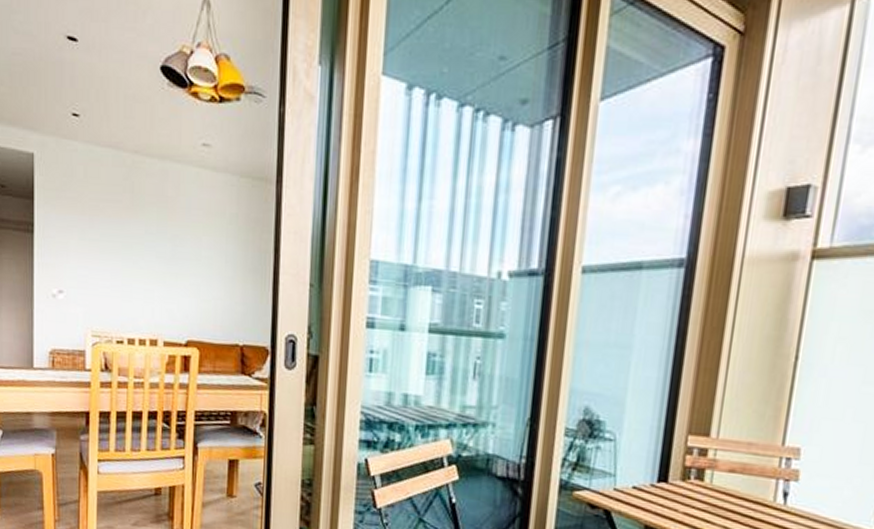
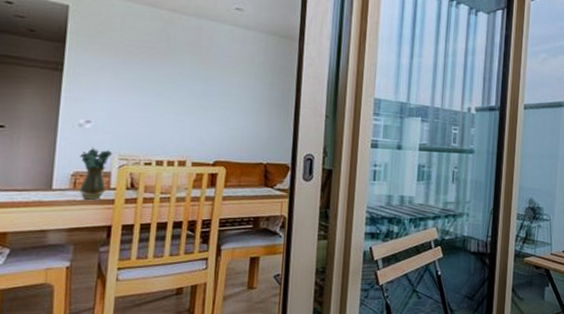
vase: none [55,321,85,382] -> present [79,147,112,200]

